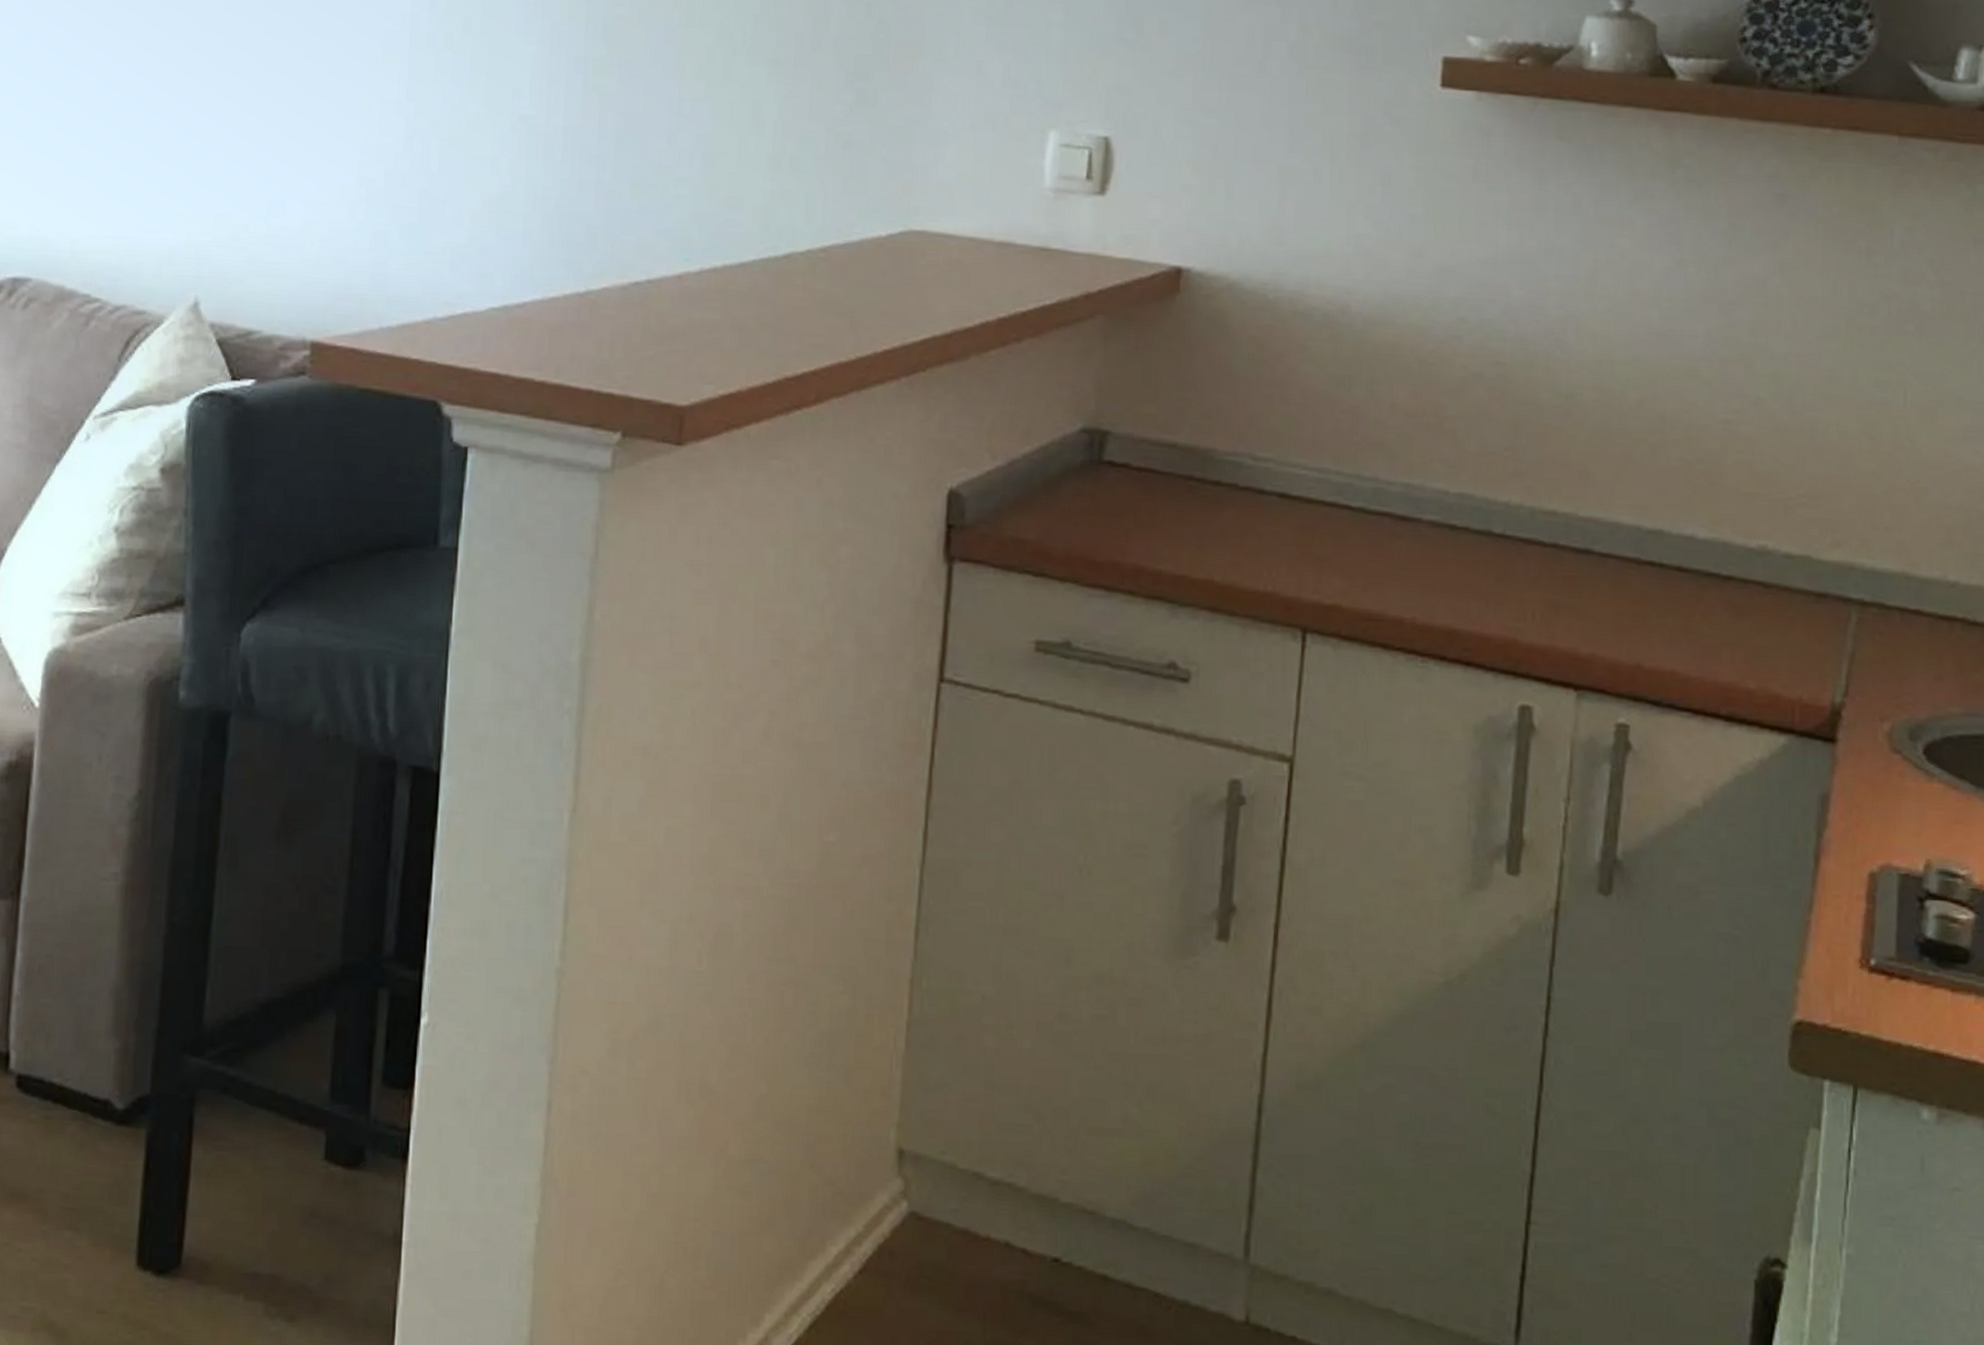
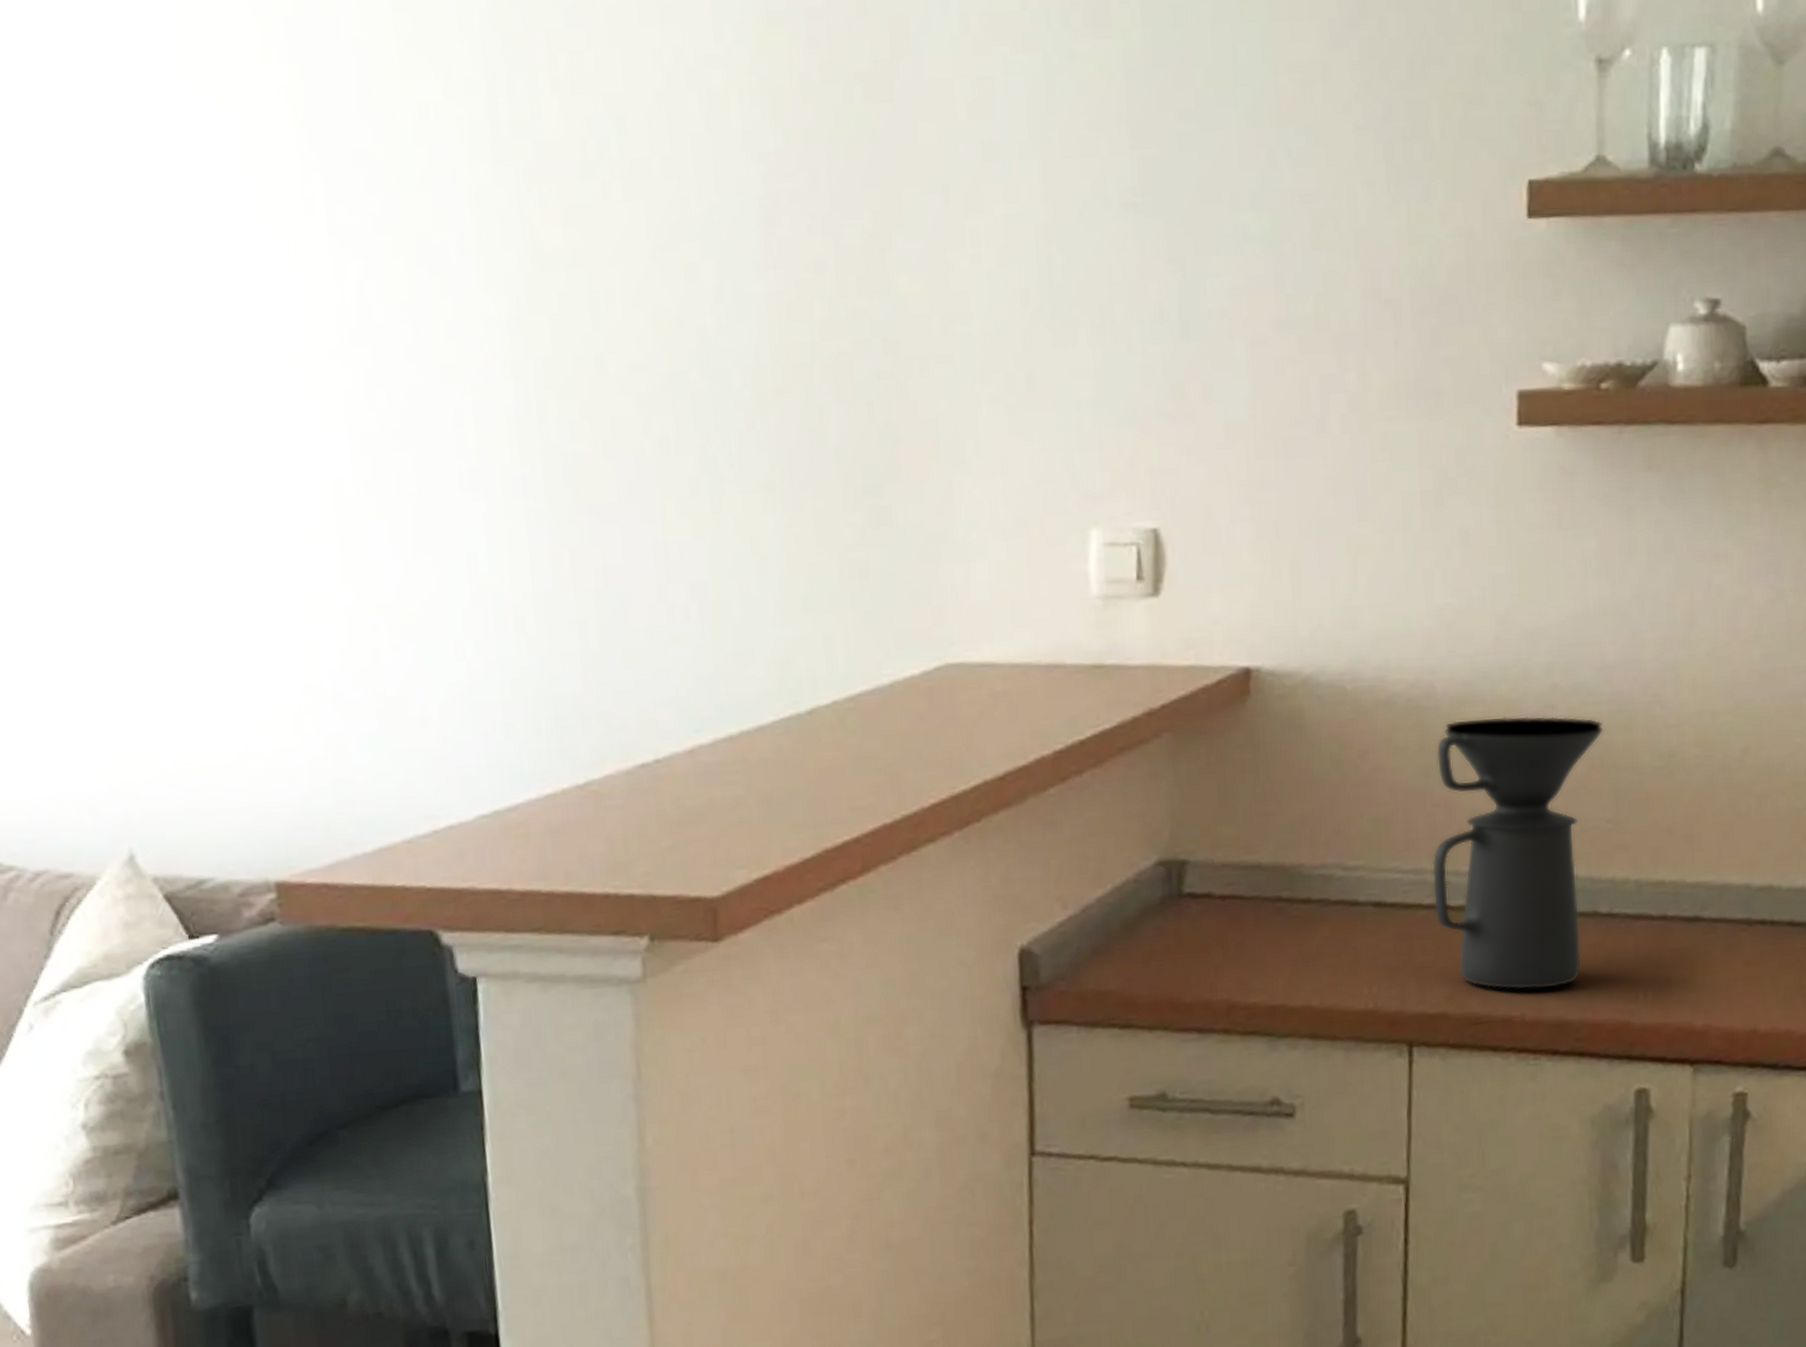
coffee maker: none [1335,338,1507,597] -> present [1432,715,1604,990]

